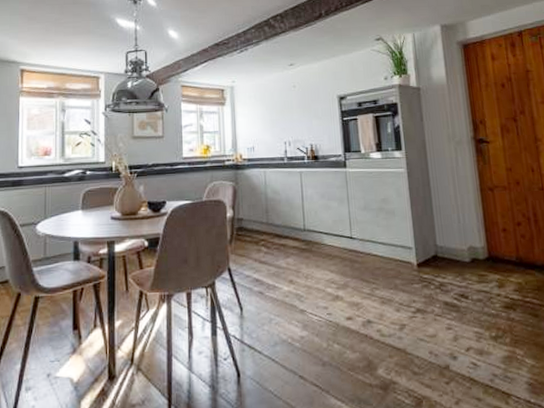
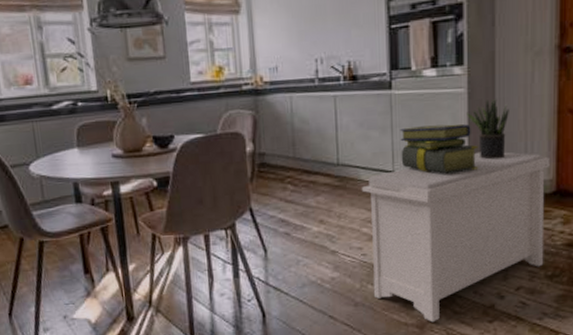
bench: none [324,222,488,384] -> present [361,152,550,323]
stack of books: none [355,197,422,240] -> present [400,123,479,174]
potted plant: none [408,178,442,229] -> present [467,99,509,160]

